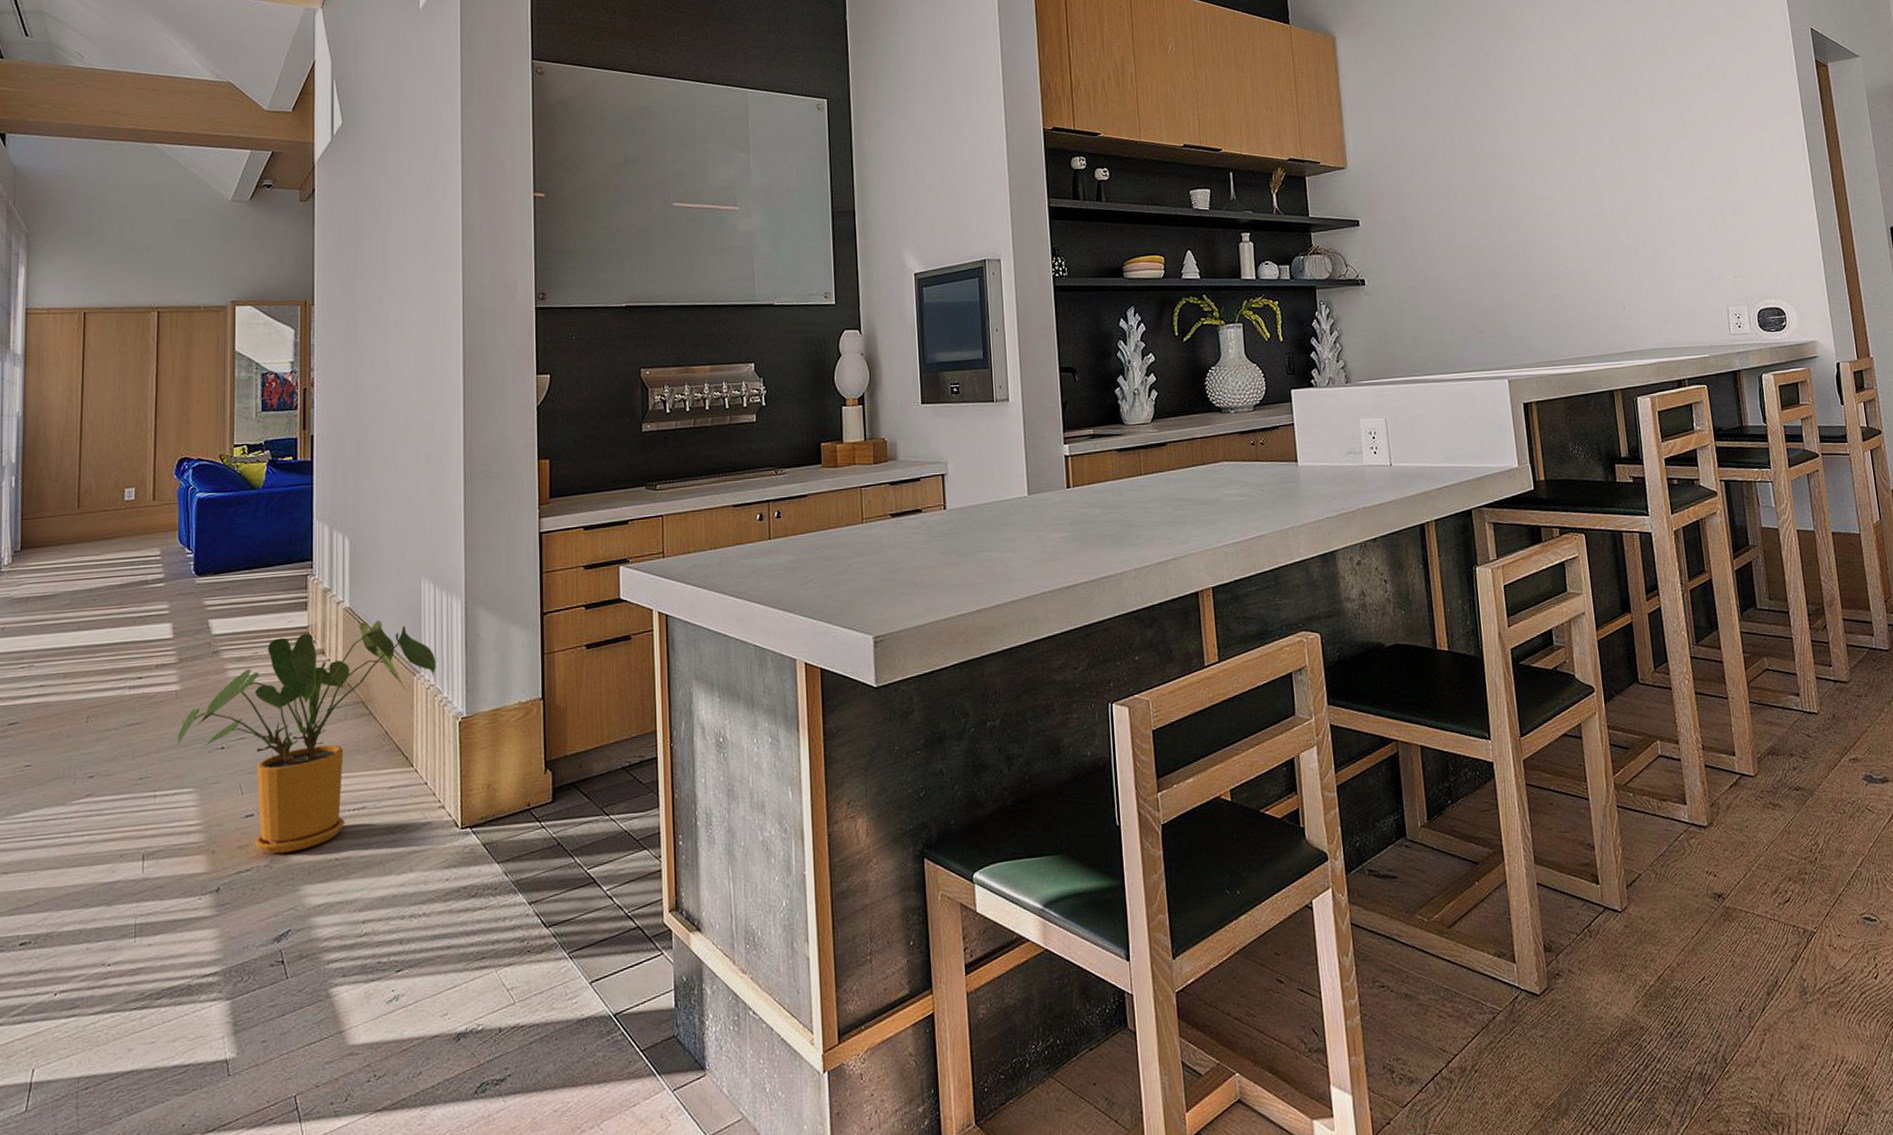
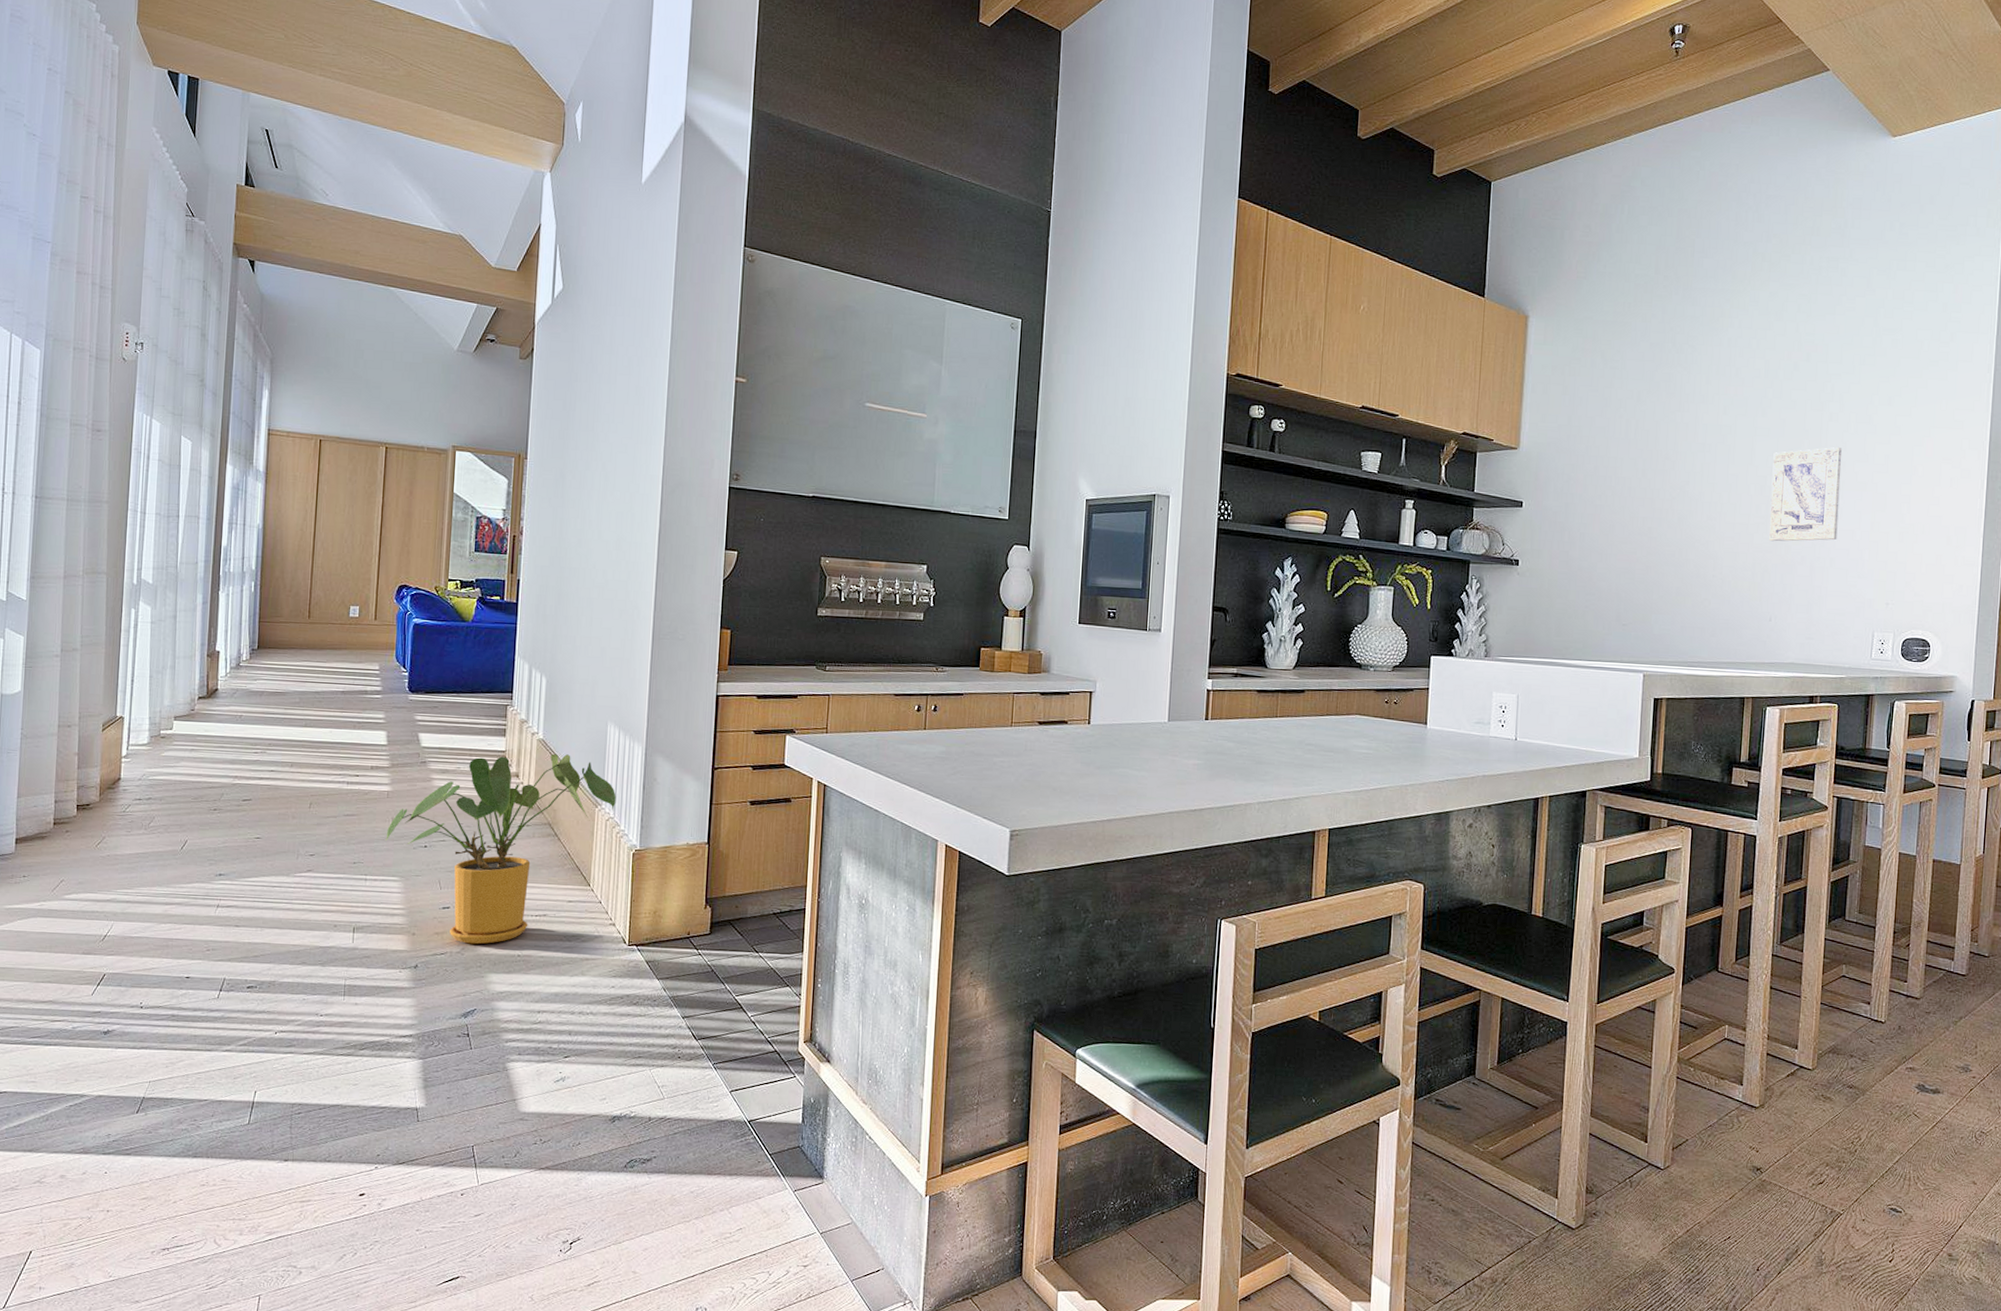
wall art: none [1597,129,1674,230] -> present [1769,447,1842,542]

